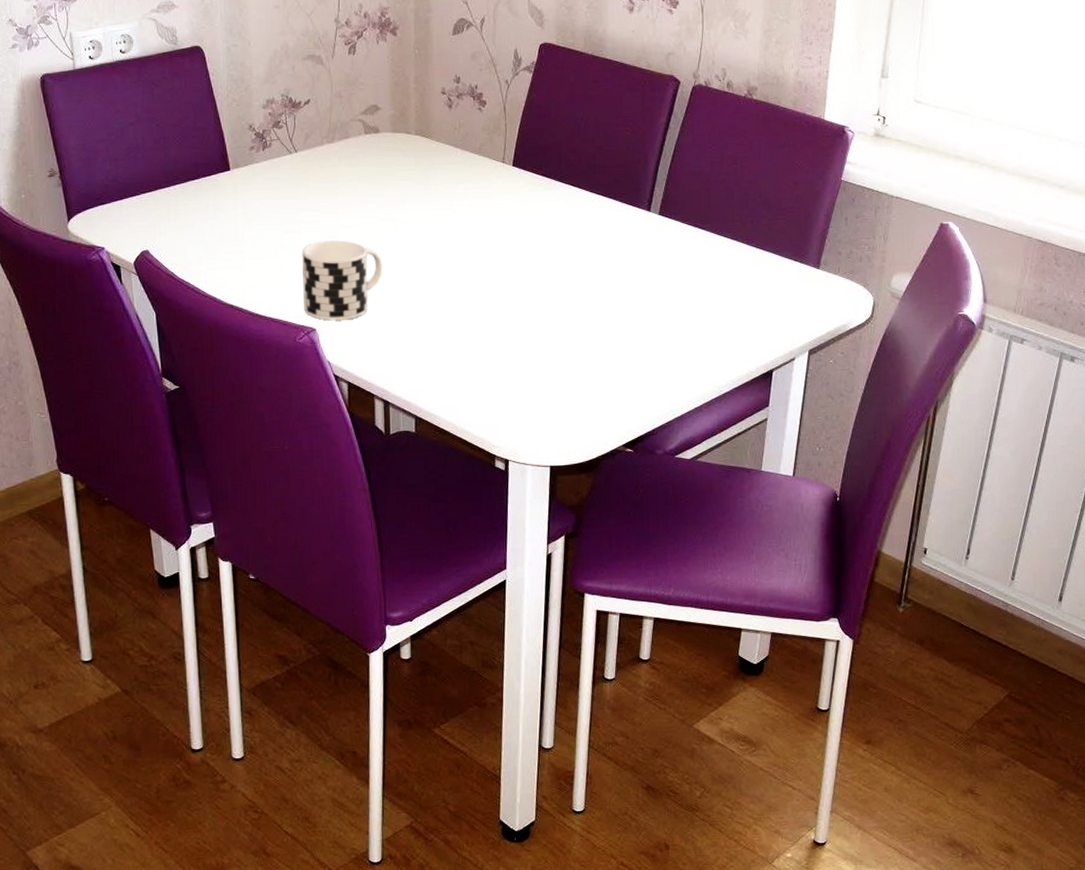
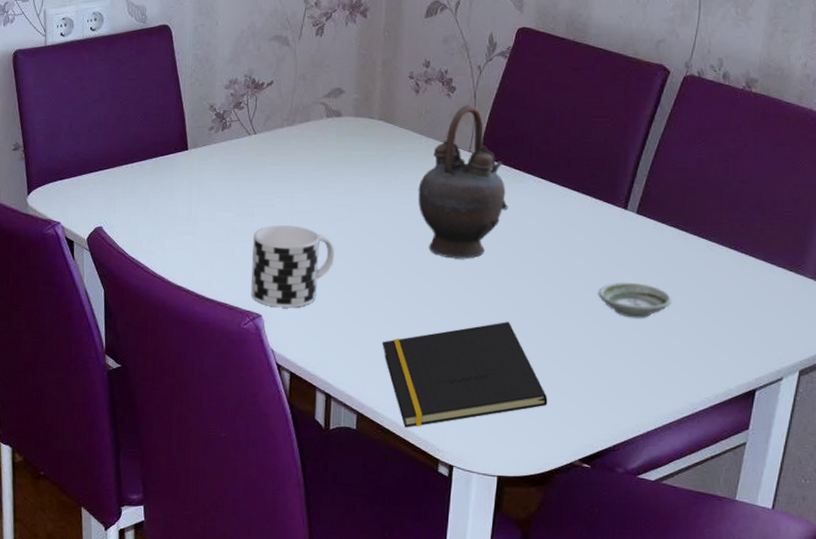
notepad: none [433,322,591,428] -> present [381,322,548,428]
teapot: none [457,118,543,265] -> present [418,105,508,259]
saucer: none [629,278,696,311] -> present [598,282,672,318]

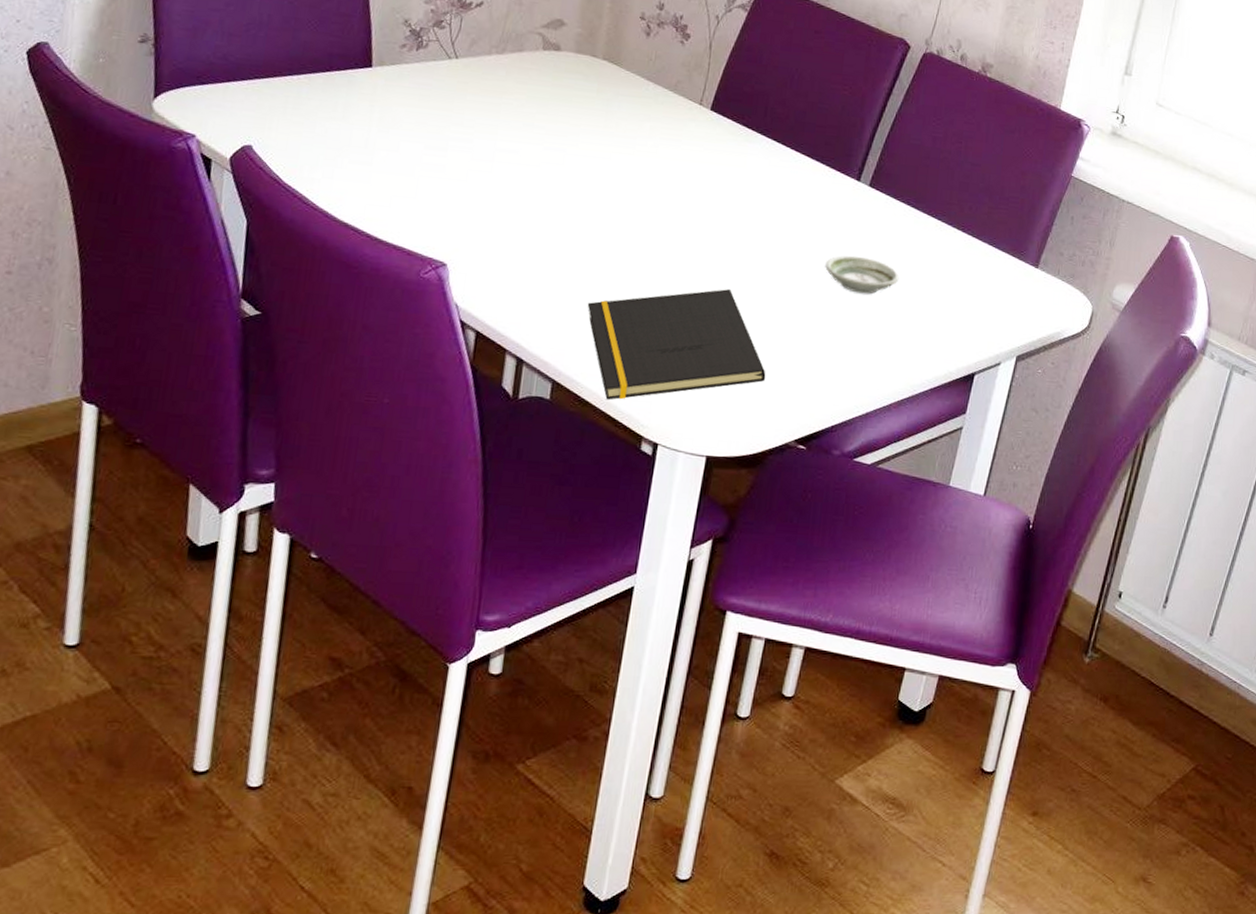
cup: present [251,225,335,308] -> none [436,163,541,259]
teapot: present [418,105,508,259] -> none [640,55,738,219]

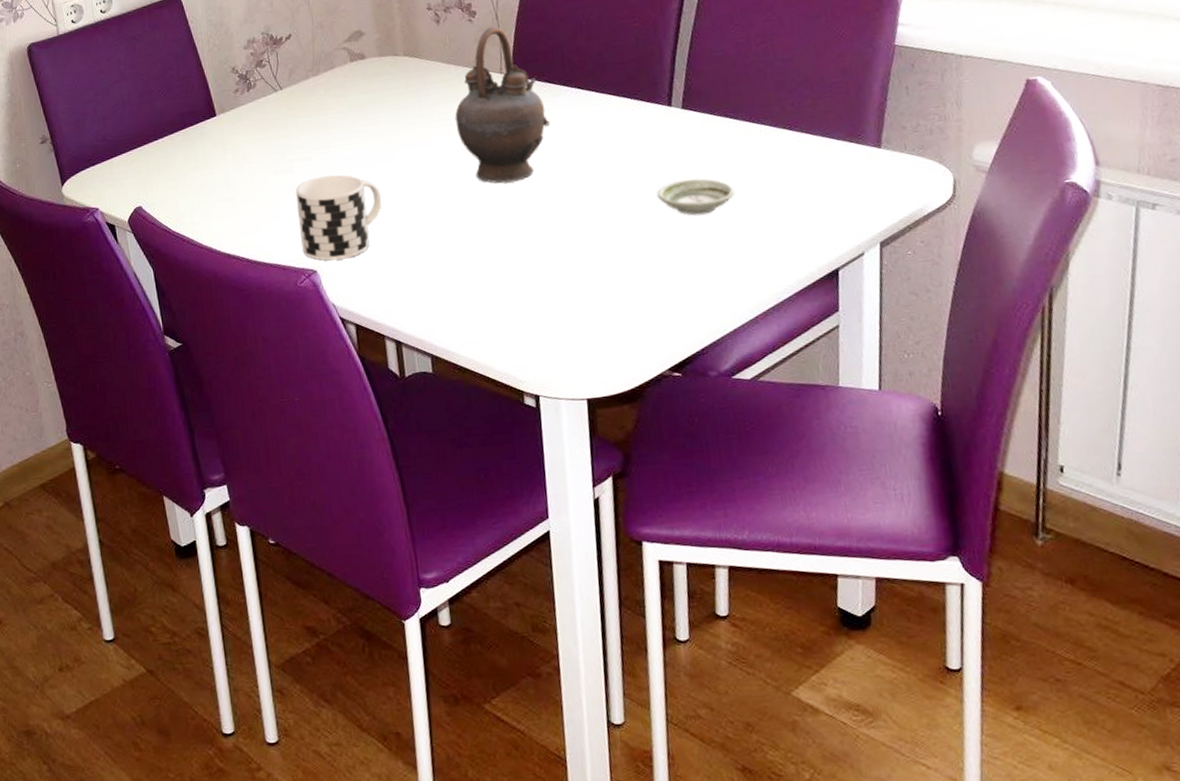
cup: none [436,163,541,259] -> present [296,174,383,261]
notepad: present [587,289,766,401] -> none [444,239,626,364]
teapot: none [640,55,738,219] -> present [455,26,550,184]

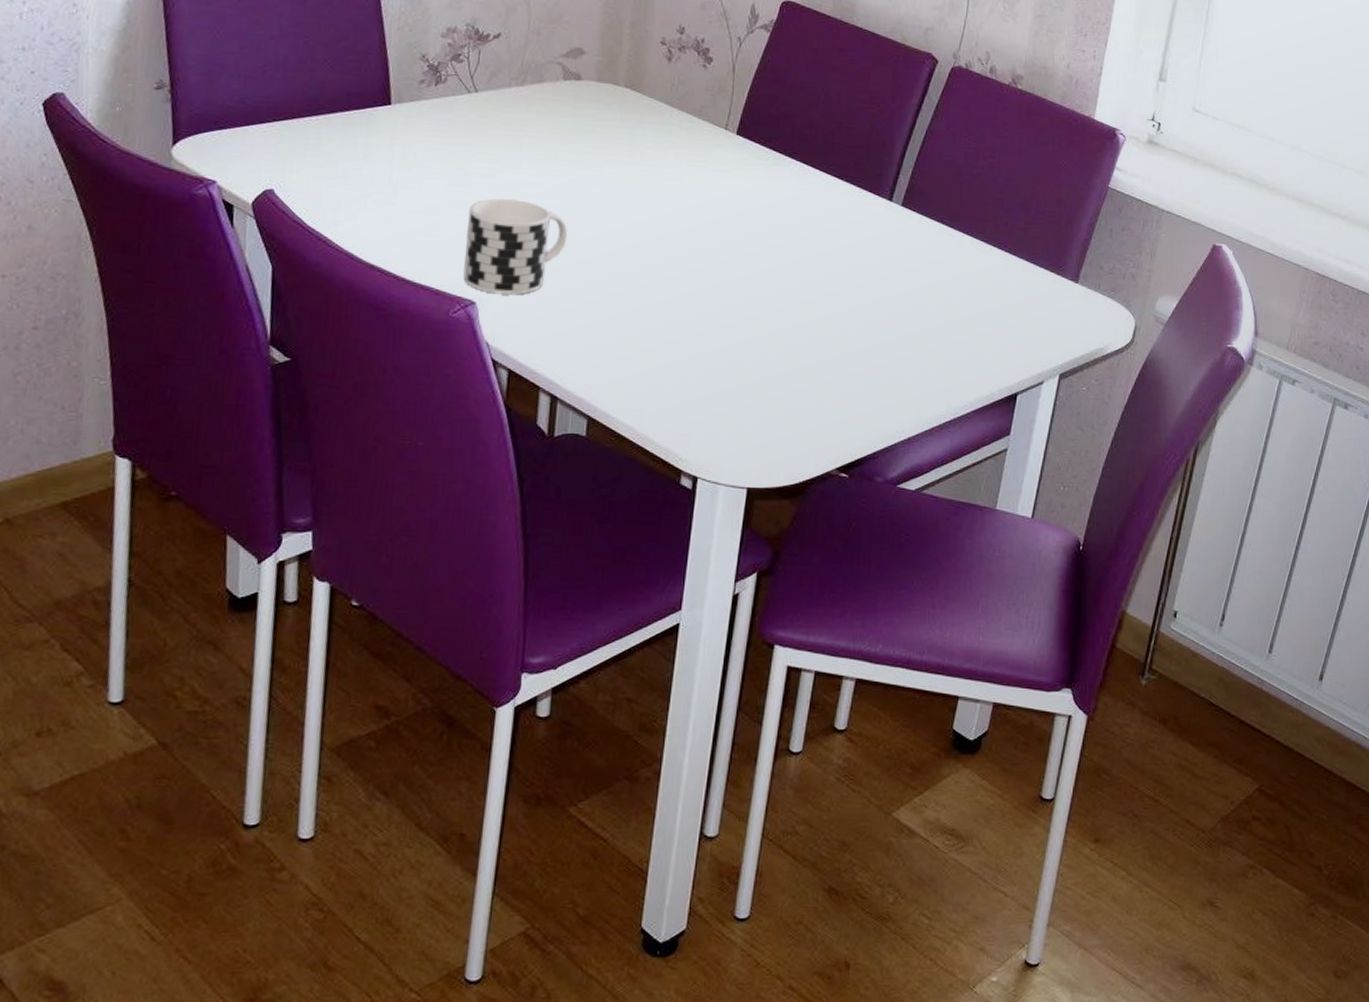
teapot: present [455,26,550,184] -> none [666,78,767,247]
saucer: present [656,178,735,215] -> none [860,277,936,317]

